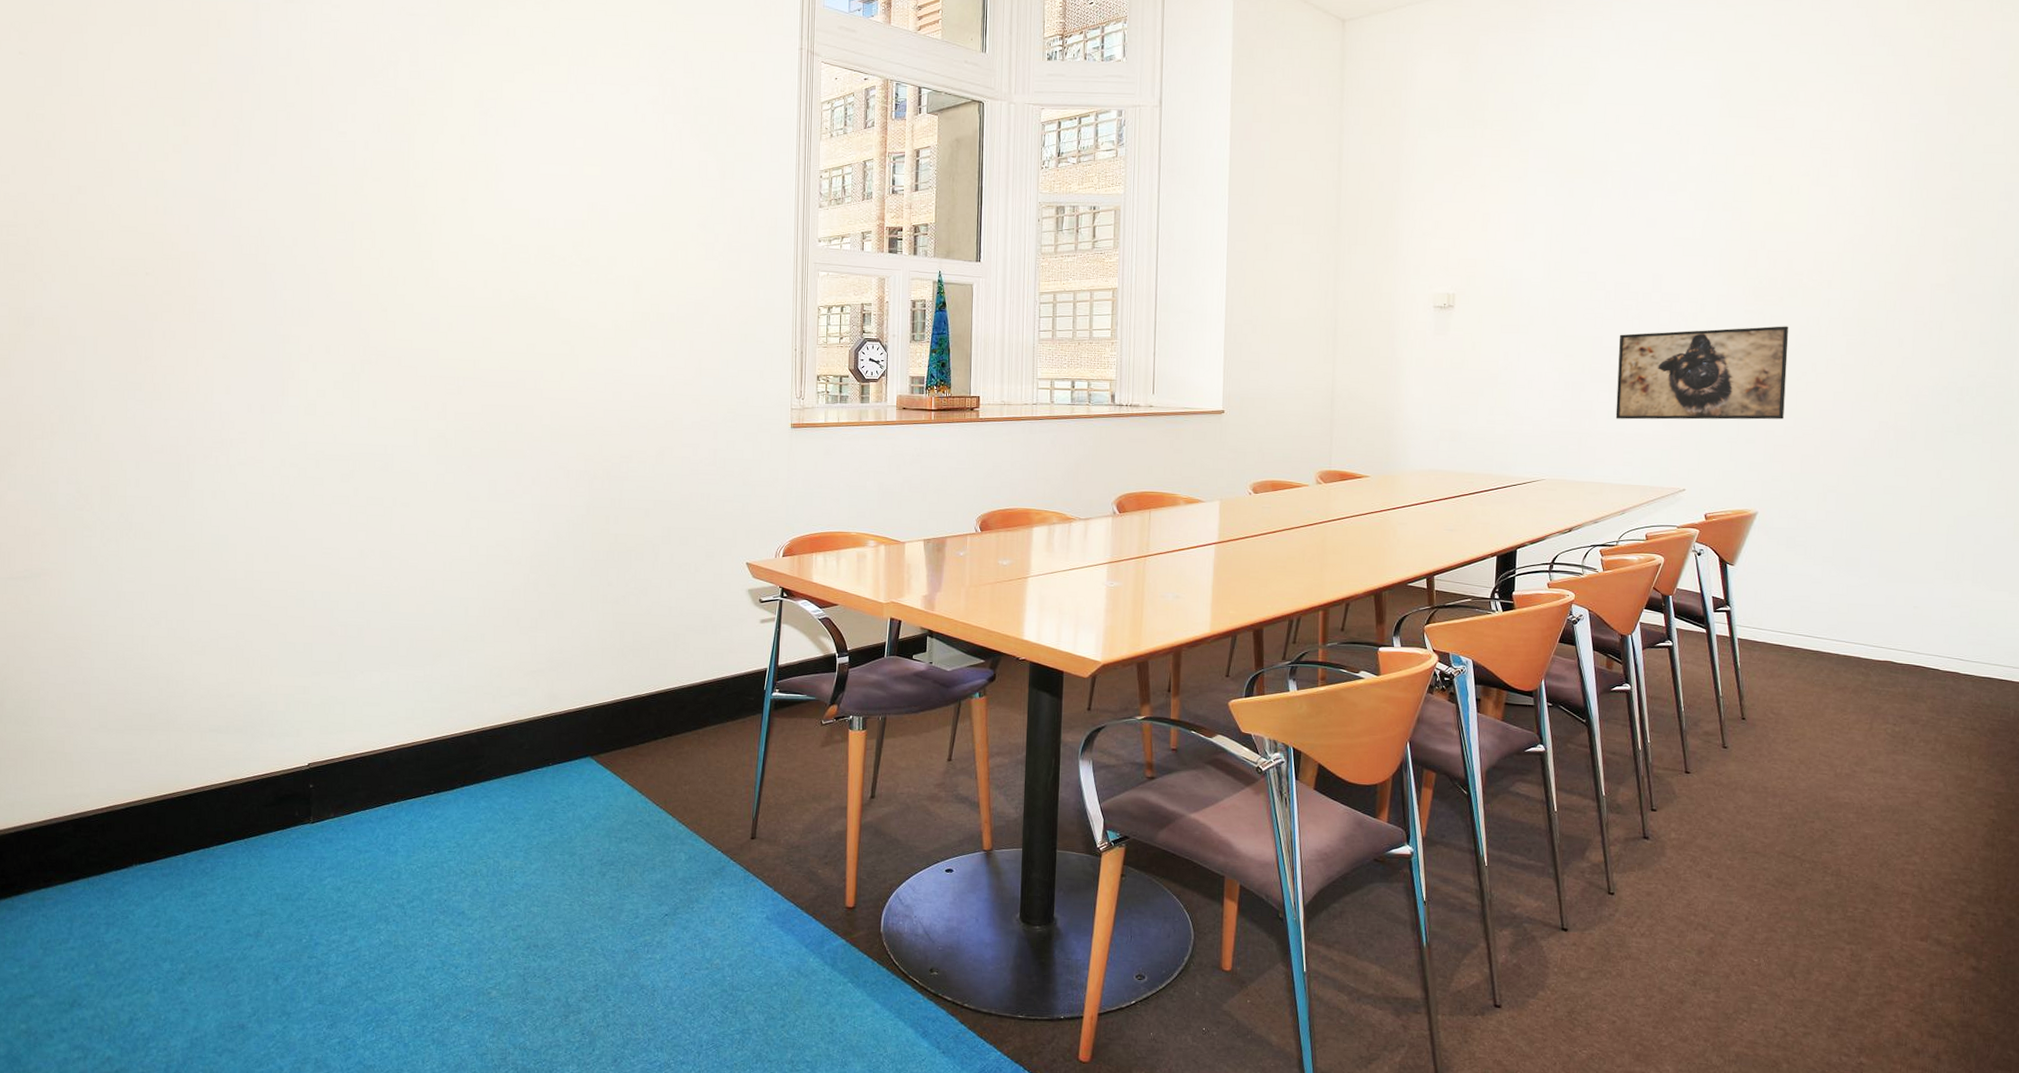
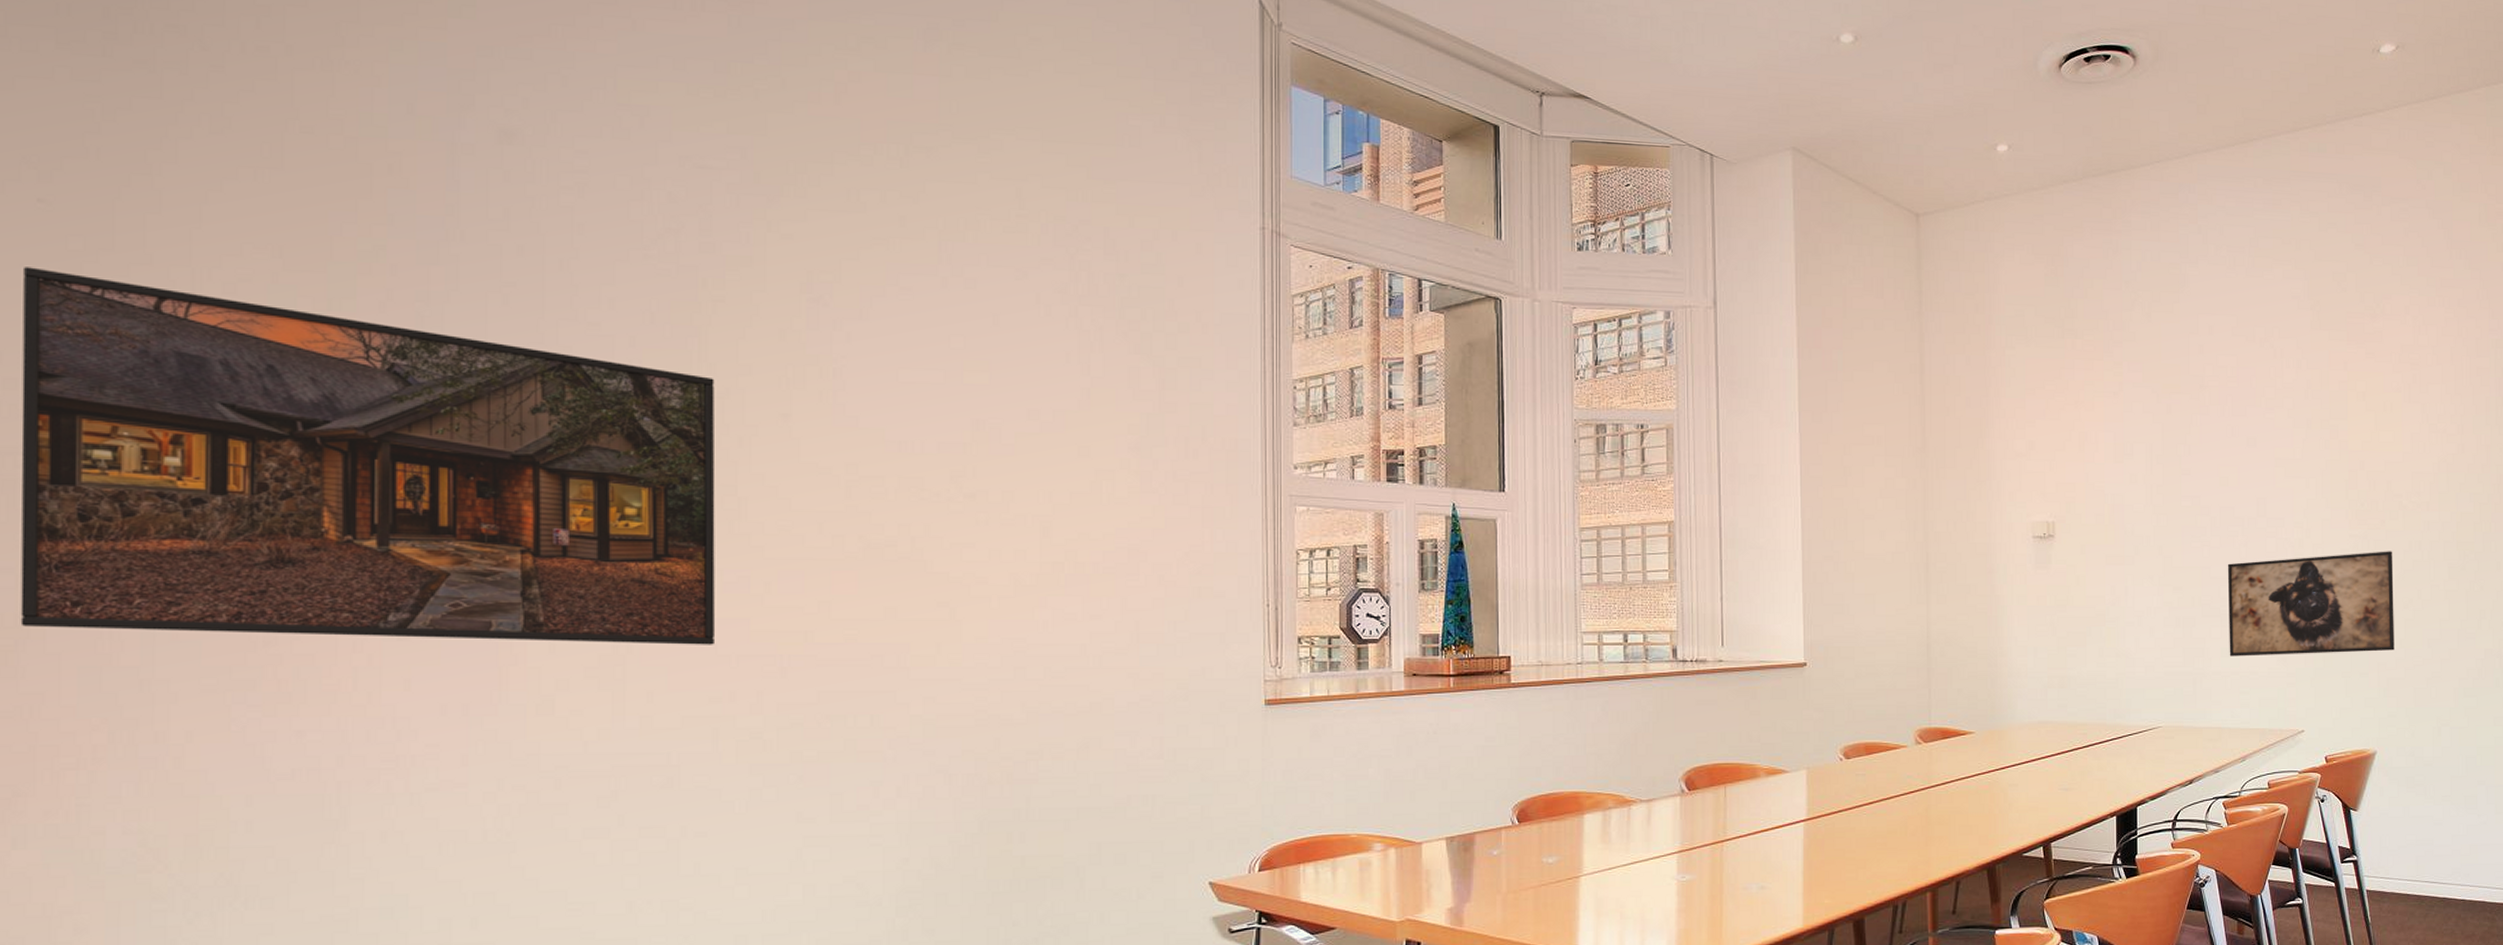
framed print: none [11,99,418,368] -> present [20,267,716,645]

